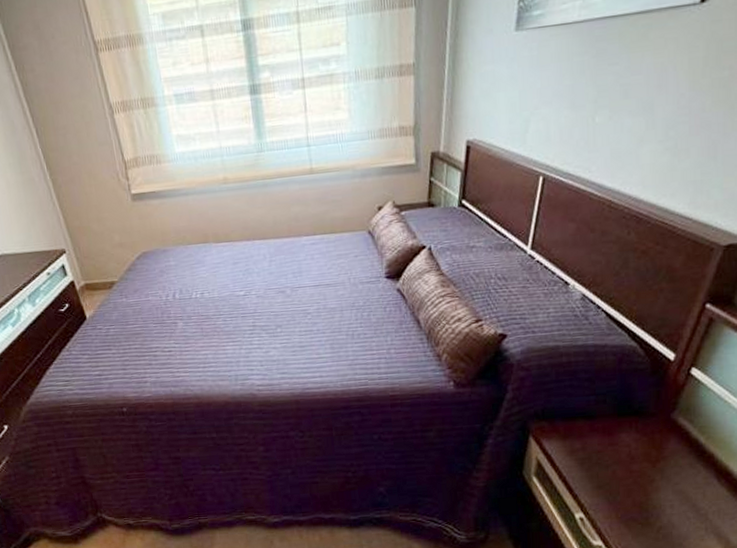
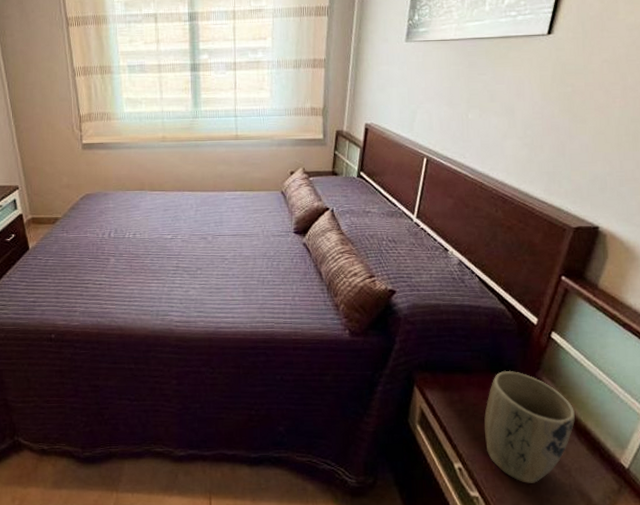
plant pot: none [610,412,715,529] -> present [484,370,575,483]

